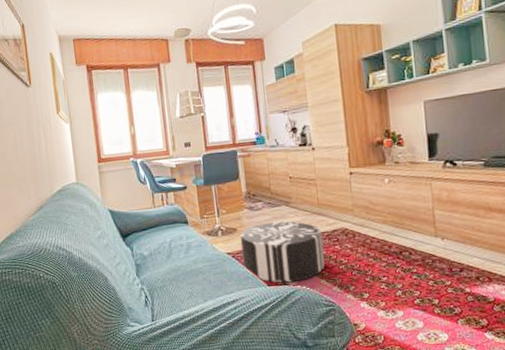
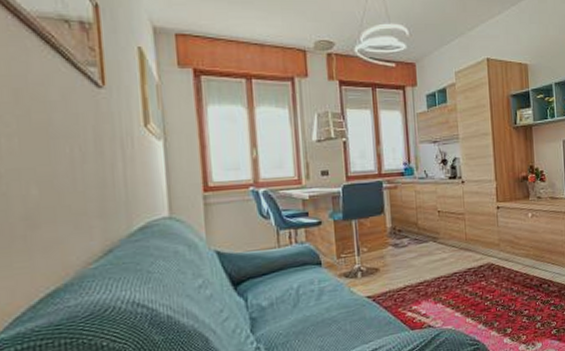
pouf: present [240,221,325,283] -> none [382,258,471,326]

